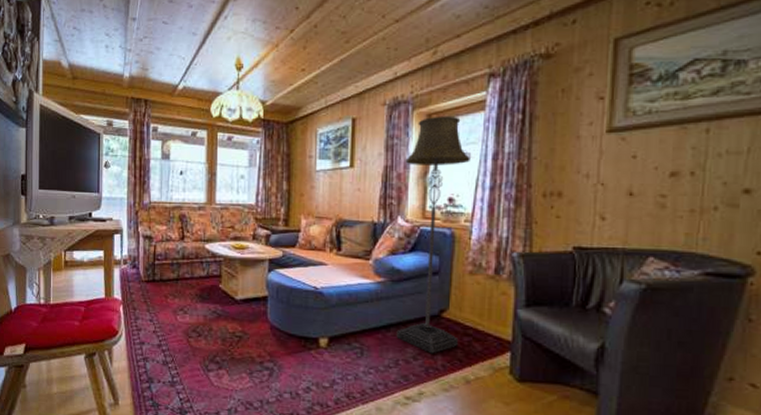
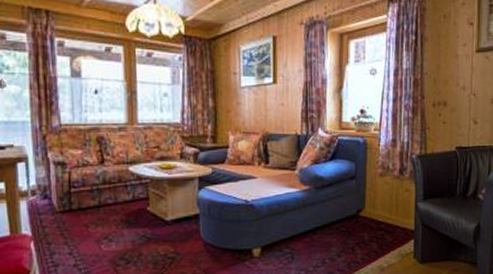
floor lamp: present [396,115,470,354] -> none [322,35,377,250]

